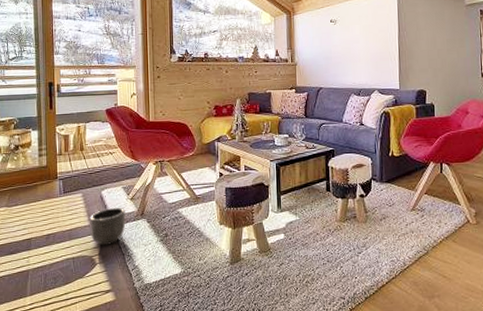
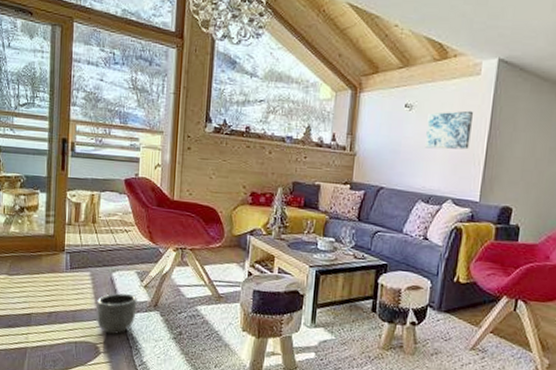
wall art: none [349,19,385,52] -> present [425,110,473,150]

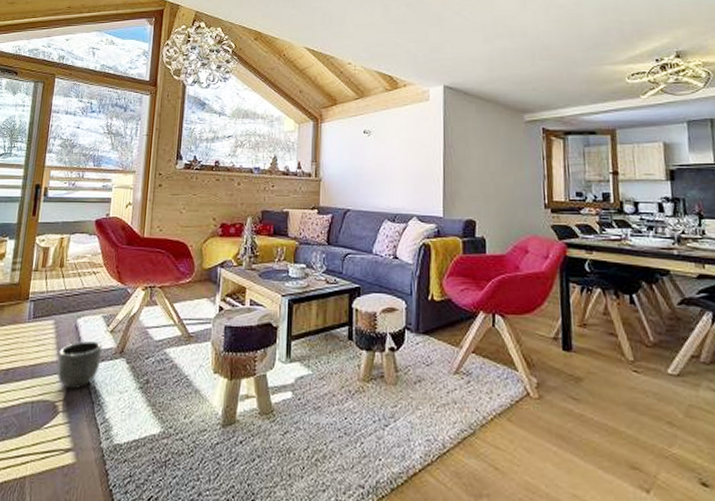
wall art: present [425,110,473,150] -> none [386,132,427,170]

